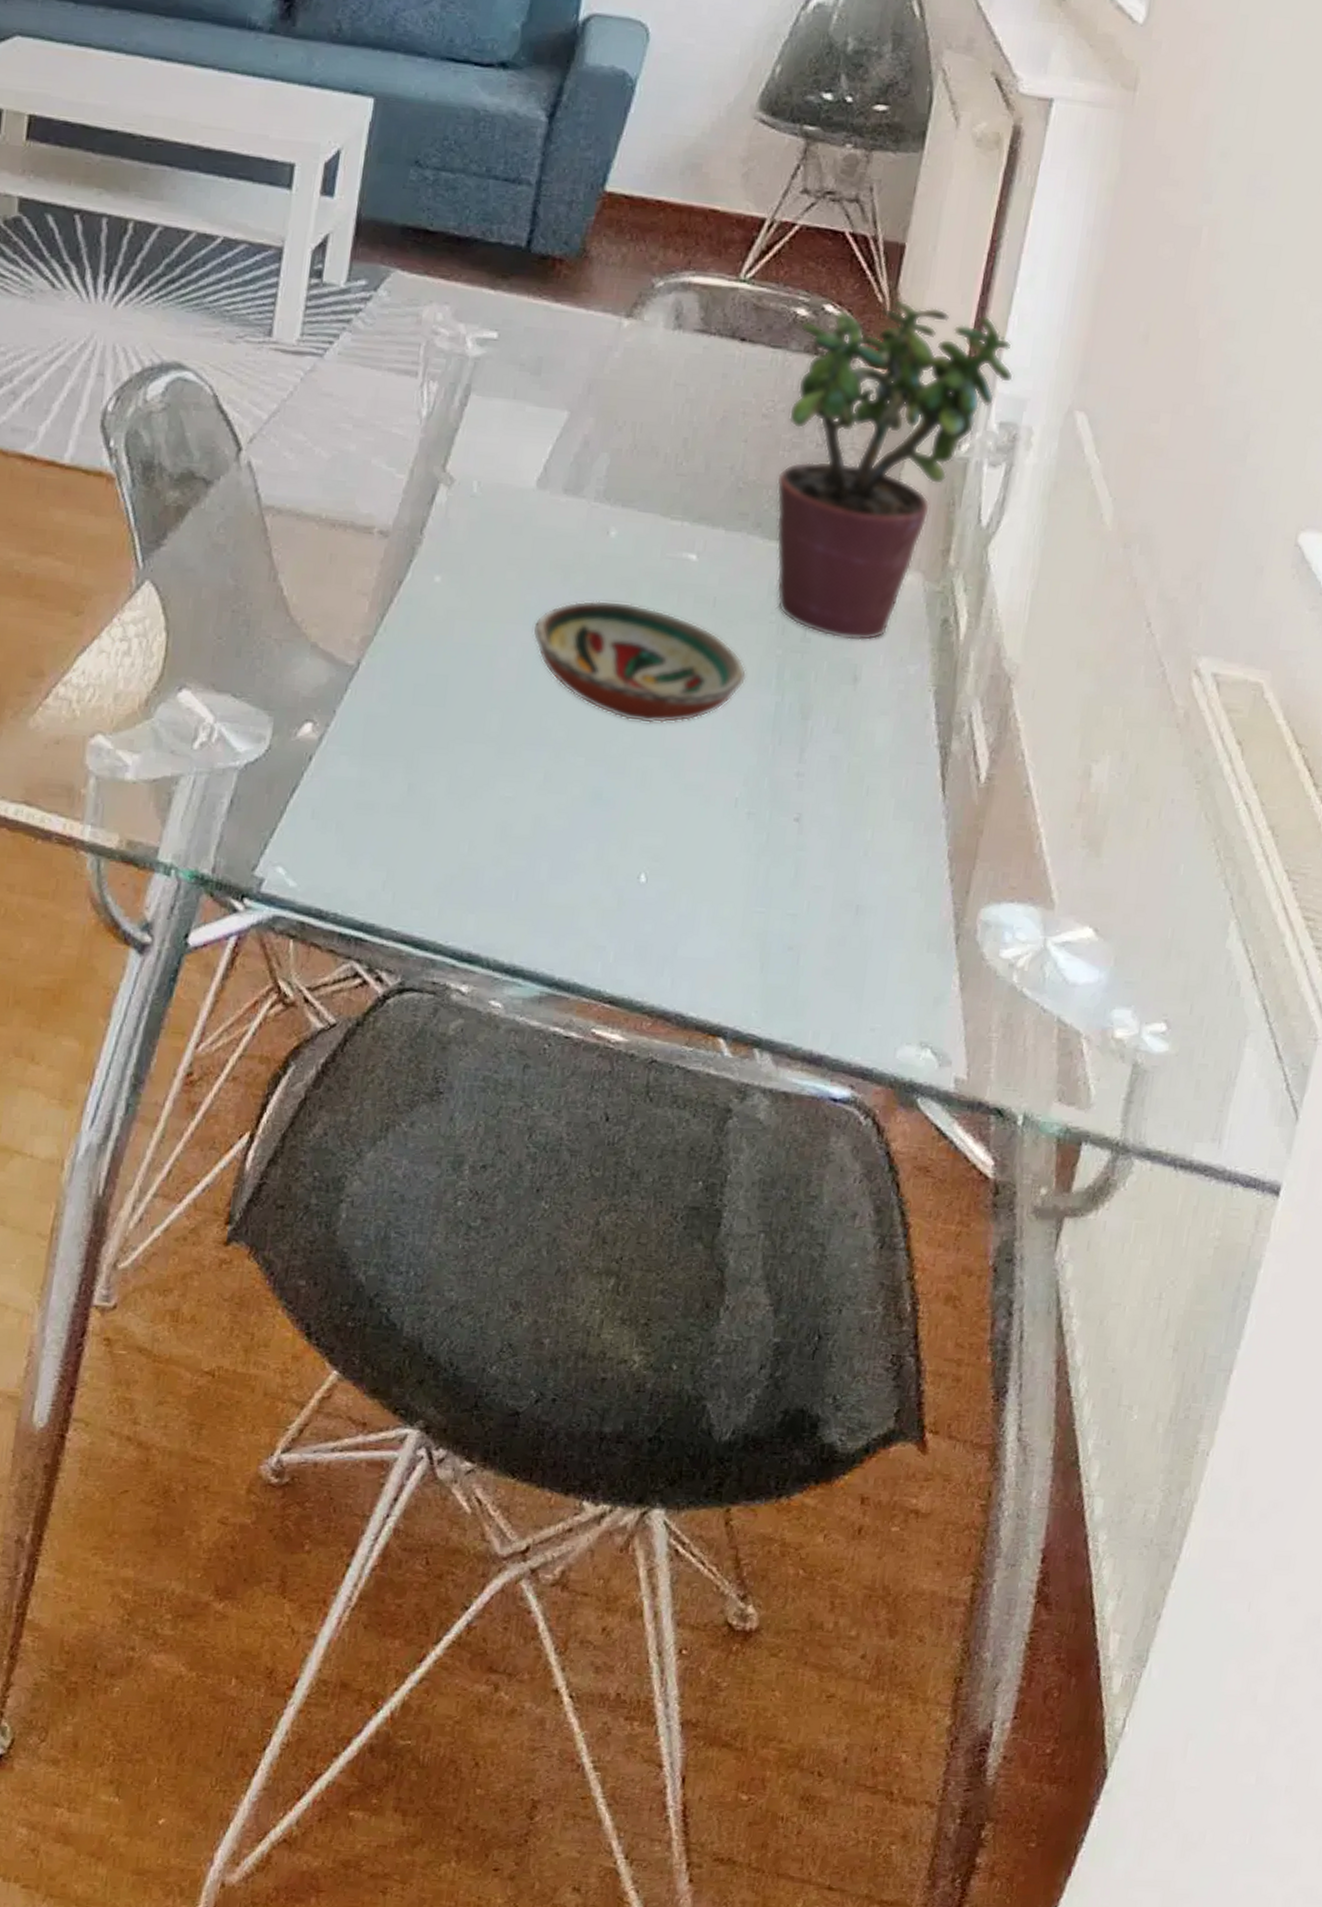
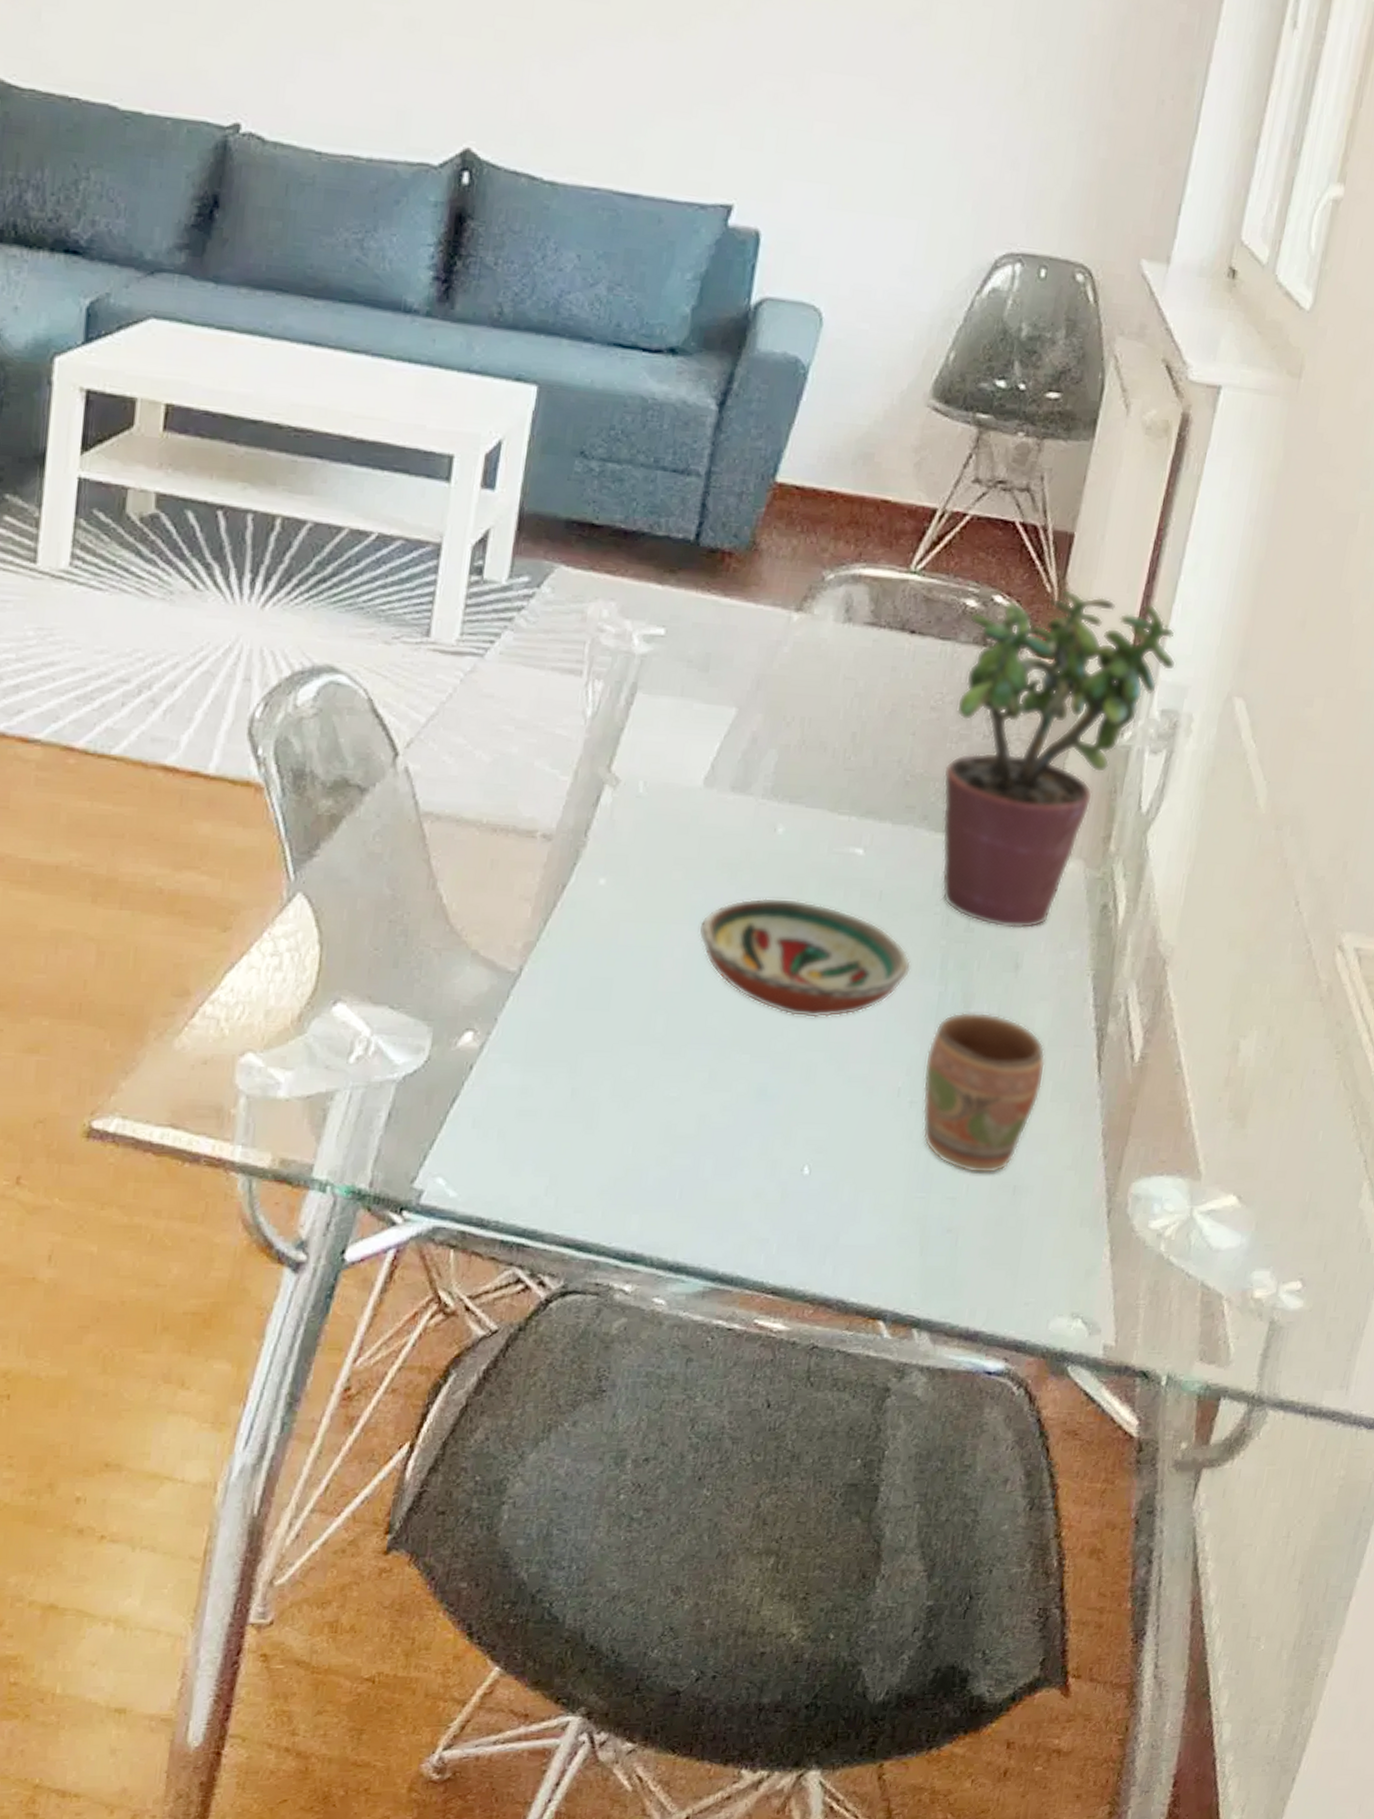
mug: none [760,723,887,892] -> present [922,1011,1046,1174]

